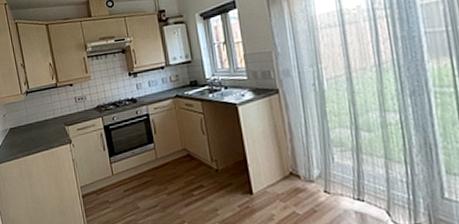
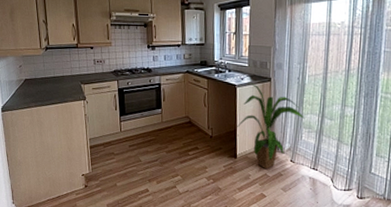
house plant: none [246,97,333,206] -> present [237,82,305,170]

